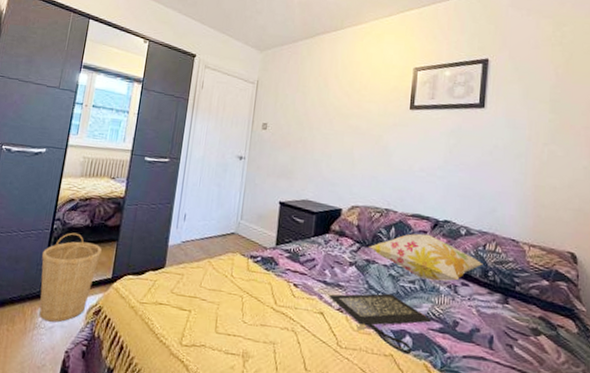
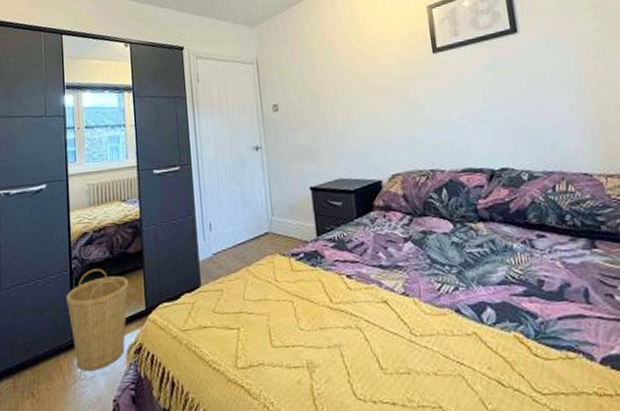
clutch bag: present [329,293,431,355] -> none [389,264,511,329]
decorative pillow: present [369,233,483,281] -> none [421,188,557,240]

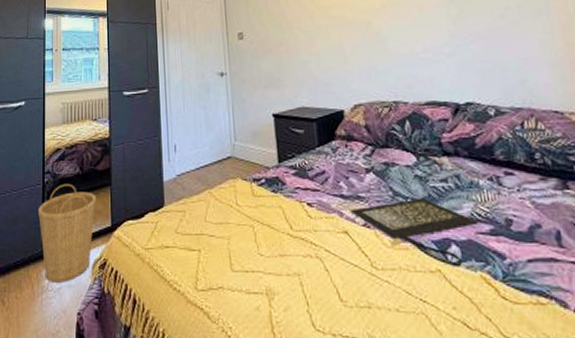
clutch bag: none [389,264,511,329] -> present [350,198,478,268]

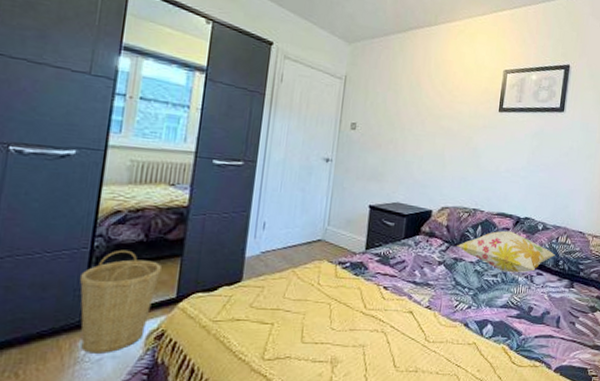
clutch bag: present [350,198,478,268] -> none [418,288,510,341]
decorative pillow: none [384,122,526,175] -> present [457,230,556,273]

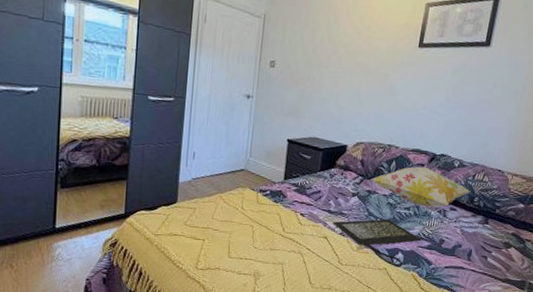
basket: present [80,249,162,353] -> none [50,172,111,255]
clutch bag: none [418,288,510,341] -> present [332,219,421,268]

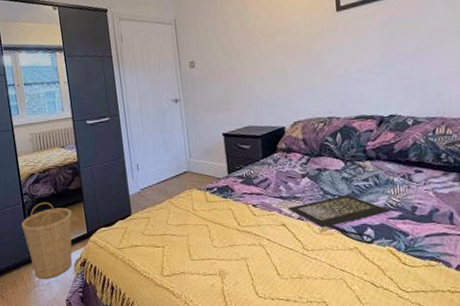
basket: none [50,172,111,255] -> present [21,202,72,279]
decorative pillow: present [371,166,471,207] -> none [318,132,435,175]

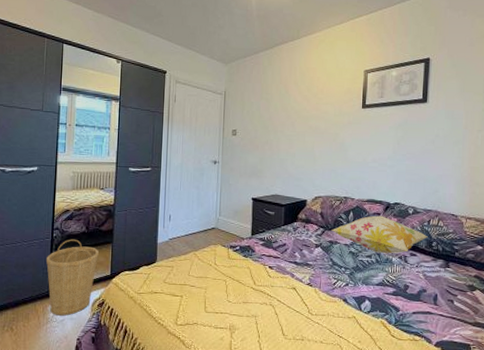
clutch bag: present [288,194,389,245] -> none [299,267,386,316]
decorative pillow: none [318,132,435,175] -> present [331,215,428,254]

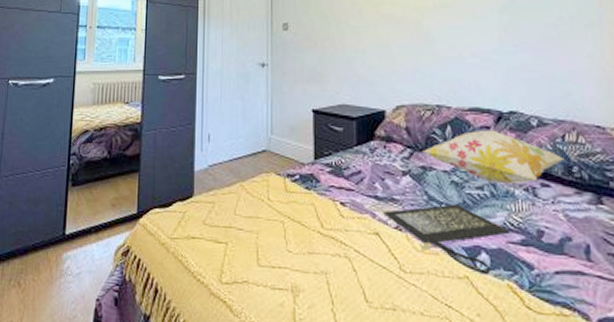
basket: present [46,239,99,316] -> none [61,166,123,268]
clutch bag: none [299,267,386,316] -> present [383,204,509,275]

